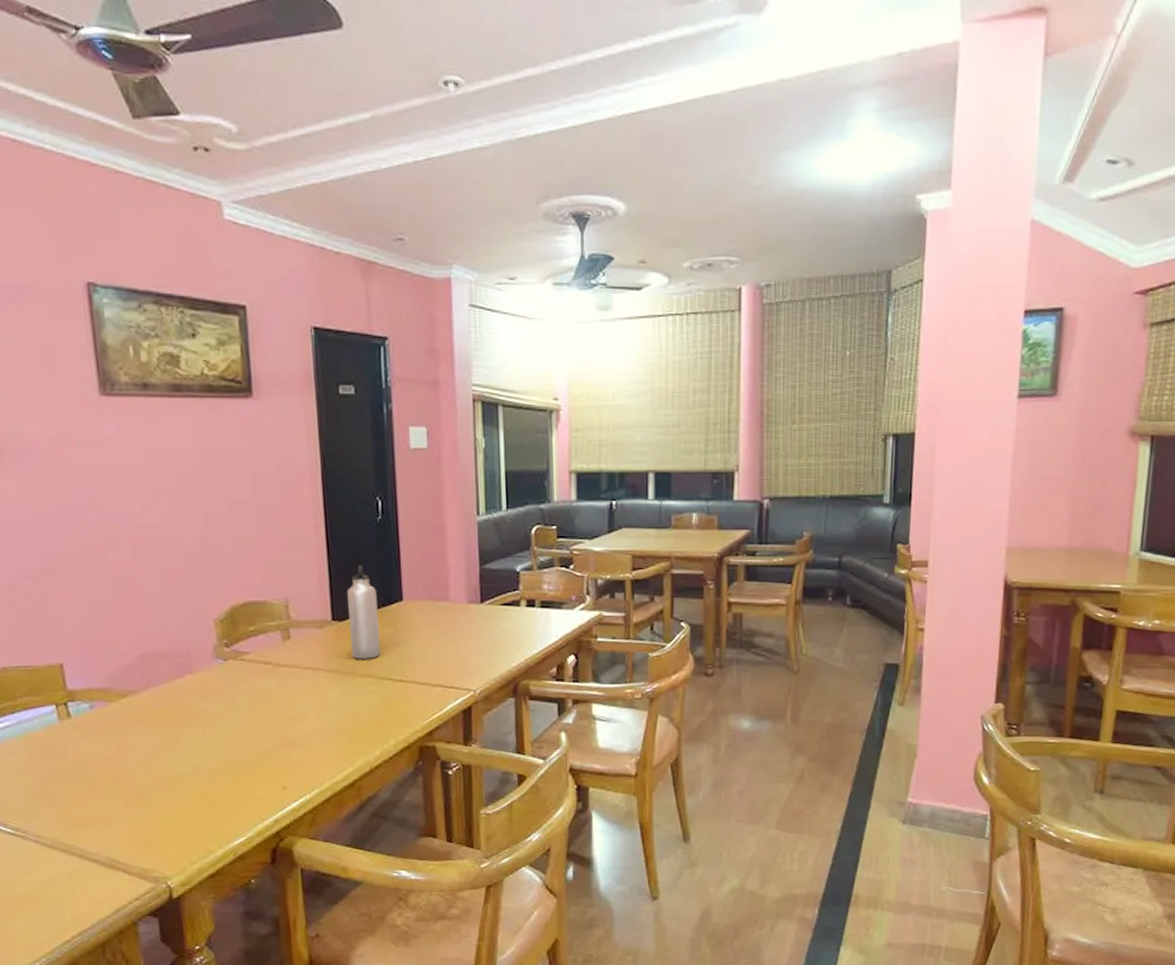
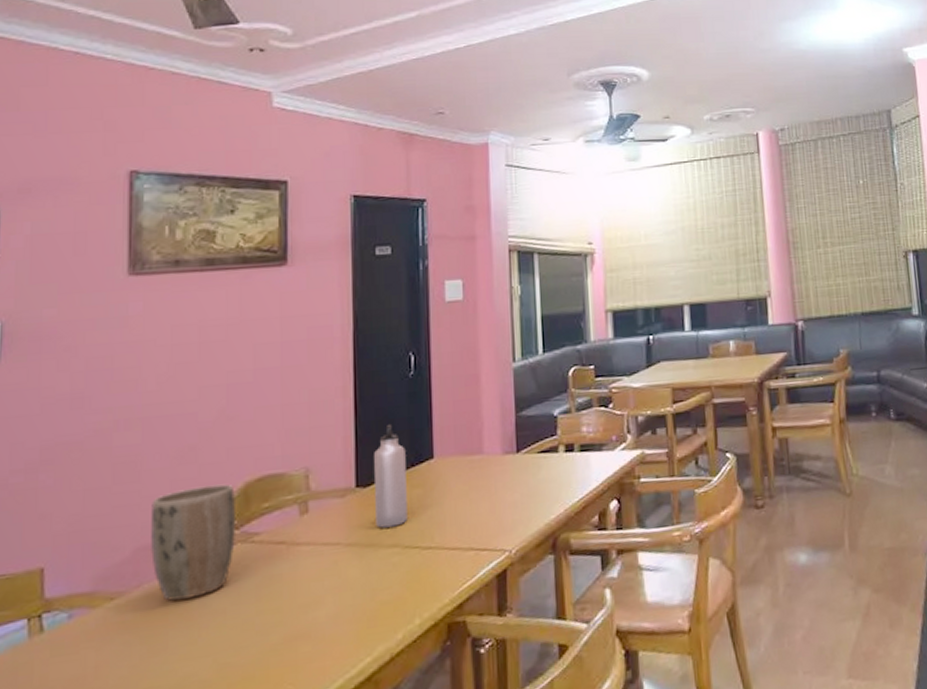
plant pot: none [149,606,227,703] -> present [151,484,237,601]

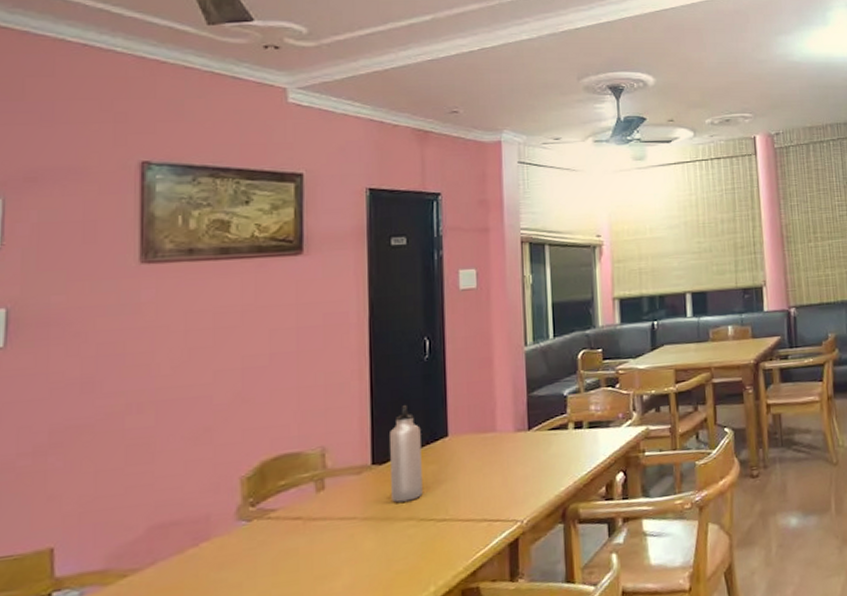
plant pot: present [151,484,237,601] -> none [165,463,253,577]

